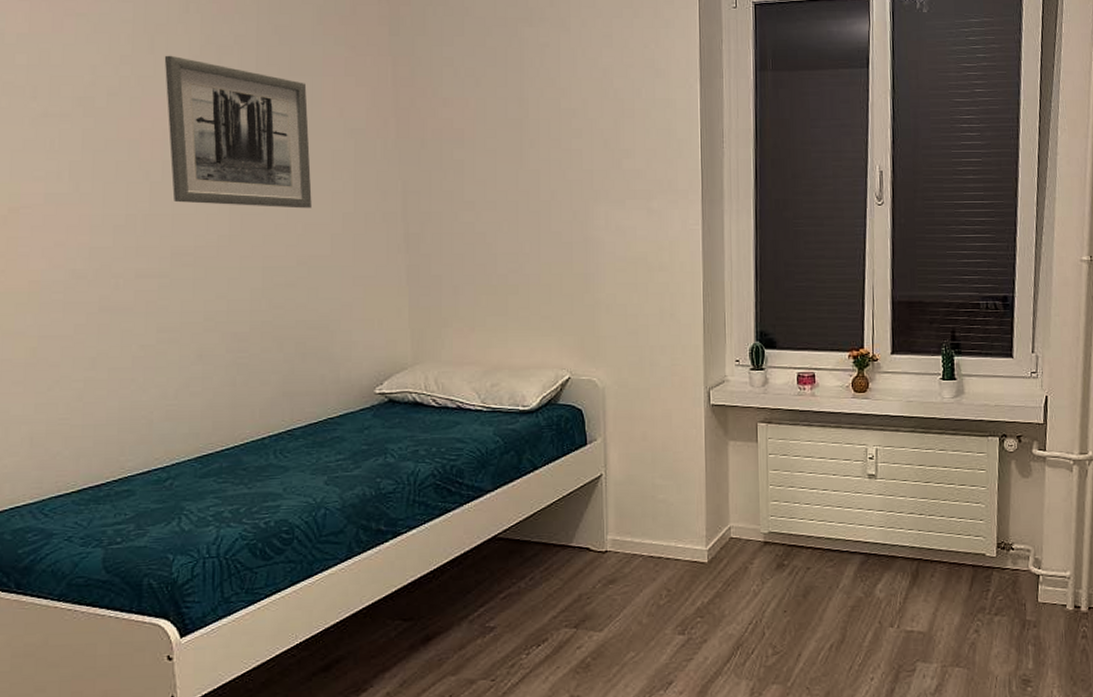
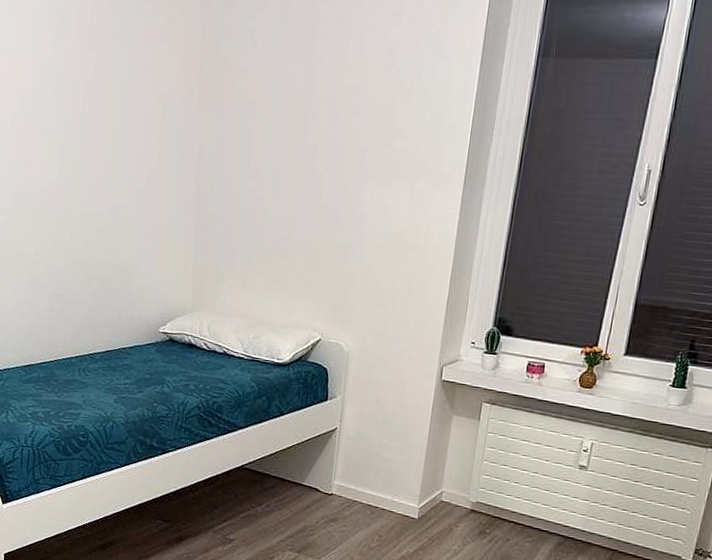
wall art: present [164,55,312,209] -> none [18,17,129,165]

